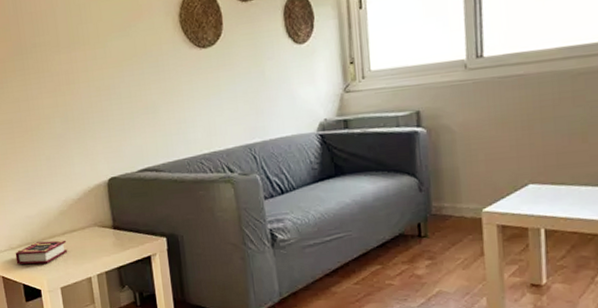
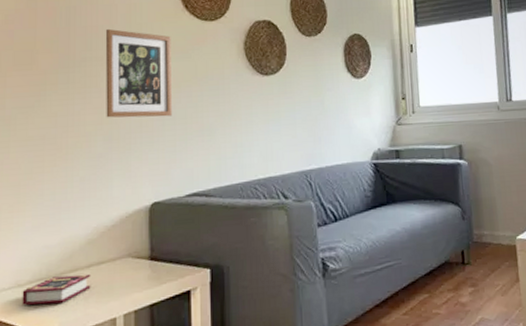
picture frame: none [48,12,118,101] -> present [105,28,172,118]

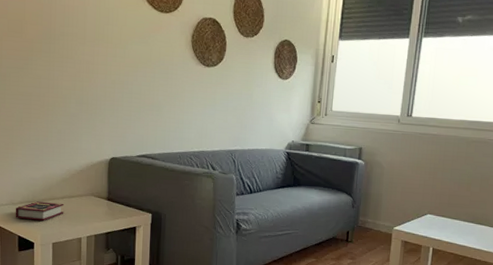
picture frame: present [105,28,172,118] -> none [78,9,132,91]

